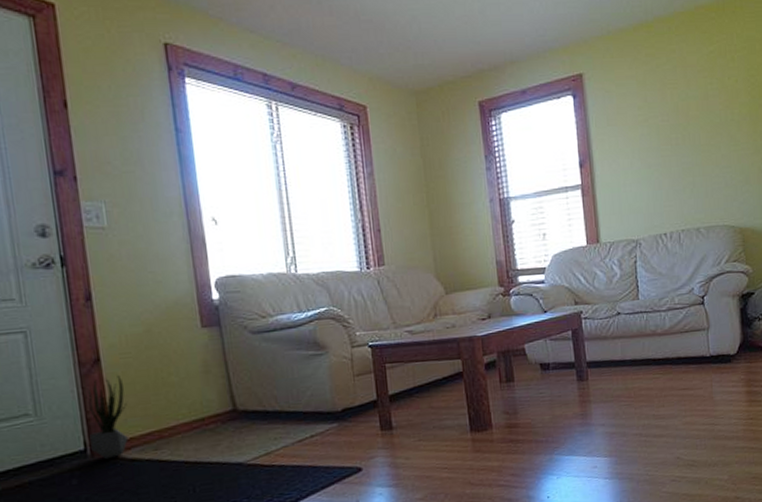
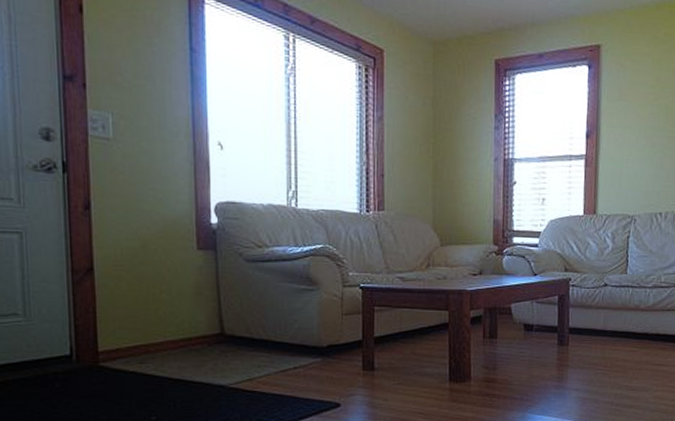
potted plant: present [86,374,128,460] -> none [76,286,116,367]

